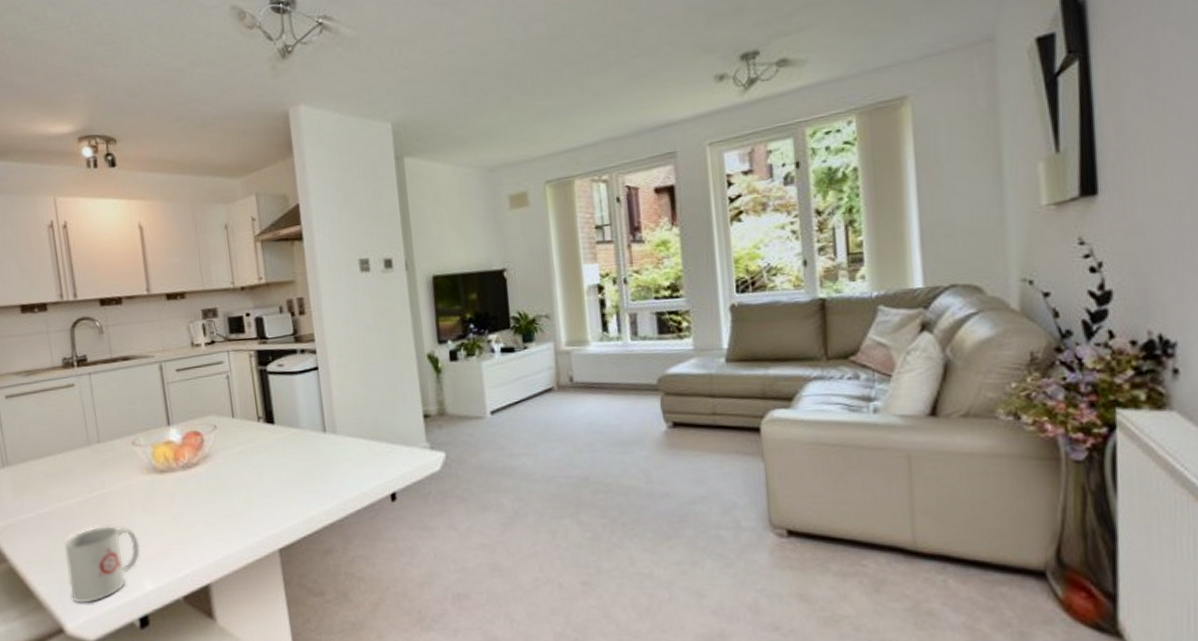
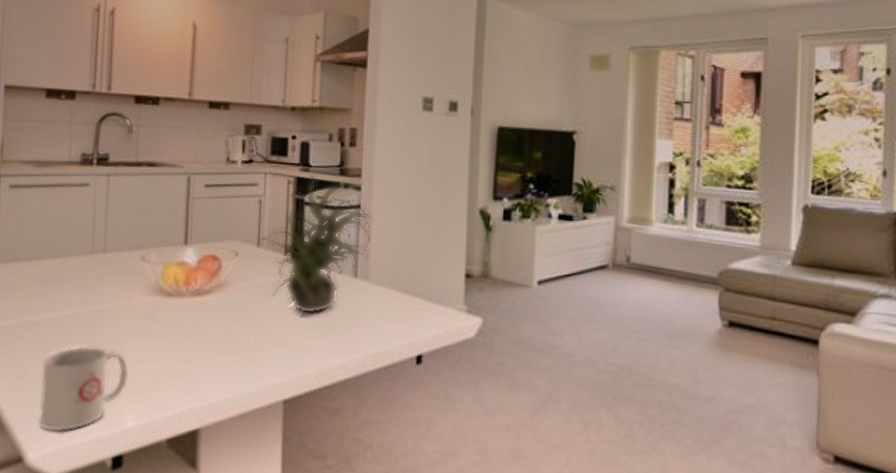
potted plant: none [233,345,334,472] -> present [259,176,374,315]

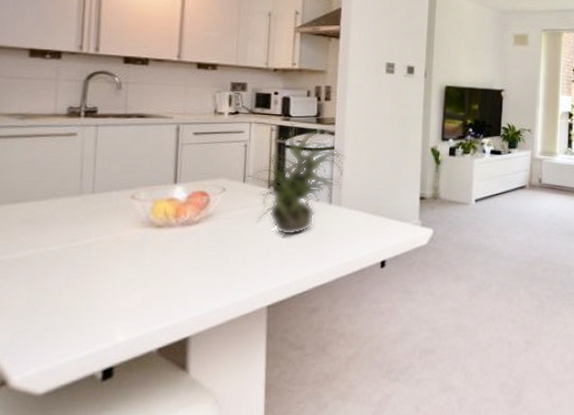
mug: present [40,346,129,432] -> none [25,276,119,354]

